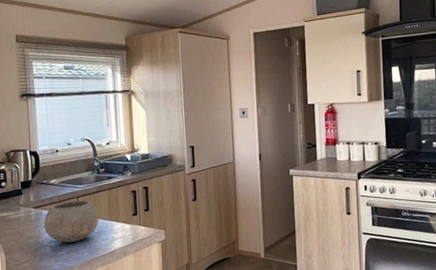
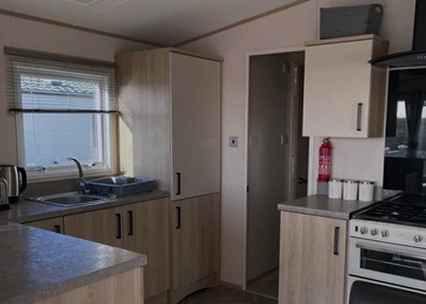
bowl: present [43,200,99,243] -> none [30,220,84,260]

